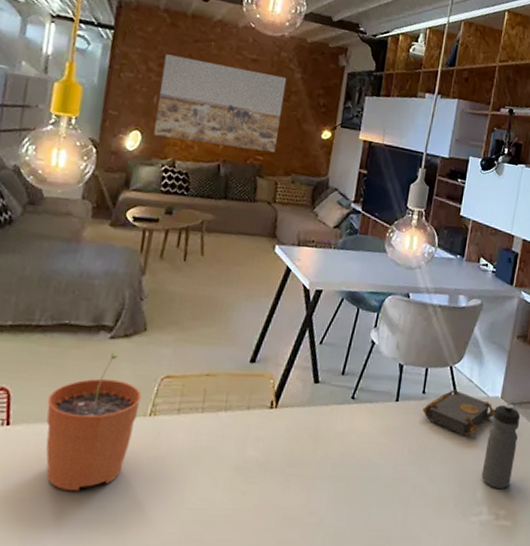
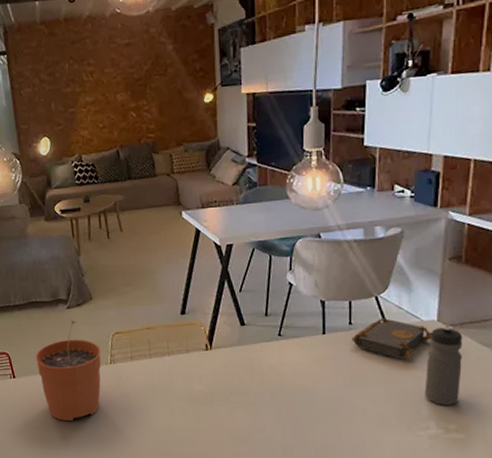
wall art: present [153,54,287,153] -> none [51,52,164,138]

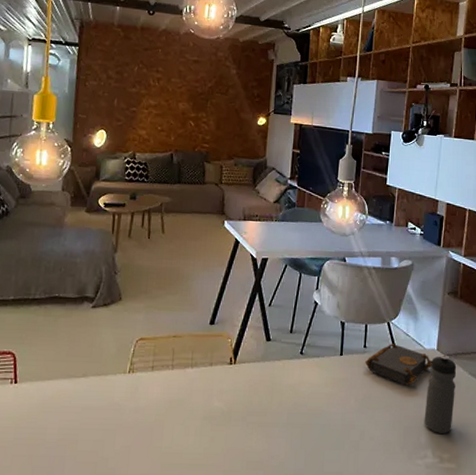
plant pot: present [35,319,102,422] -> none [45,320,121,439]

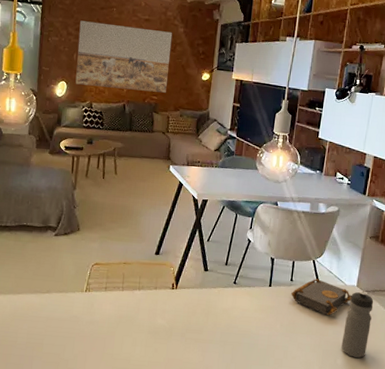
wall art: none [116,63,224,140] -> present [75,20,173,93]

